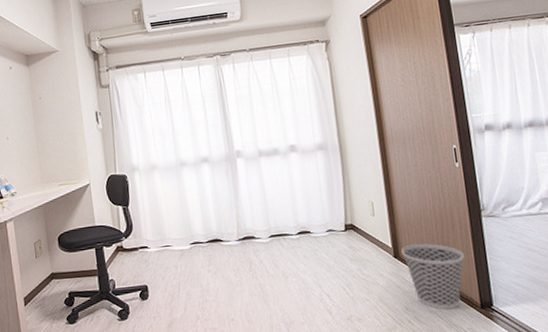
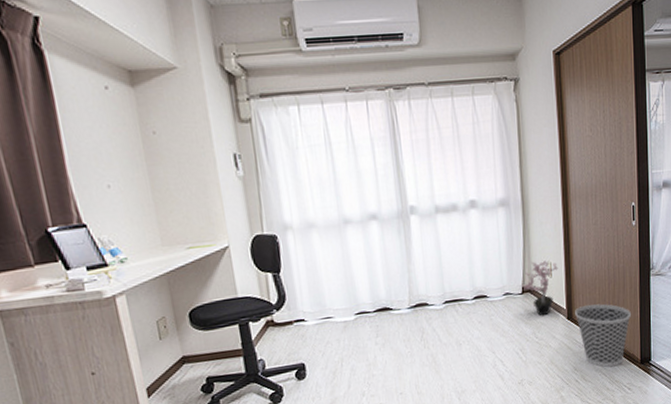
potted plant: none [346,200,381,254] -> present [523,261,558,316]

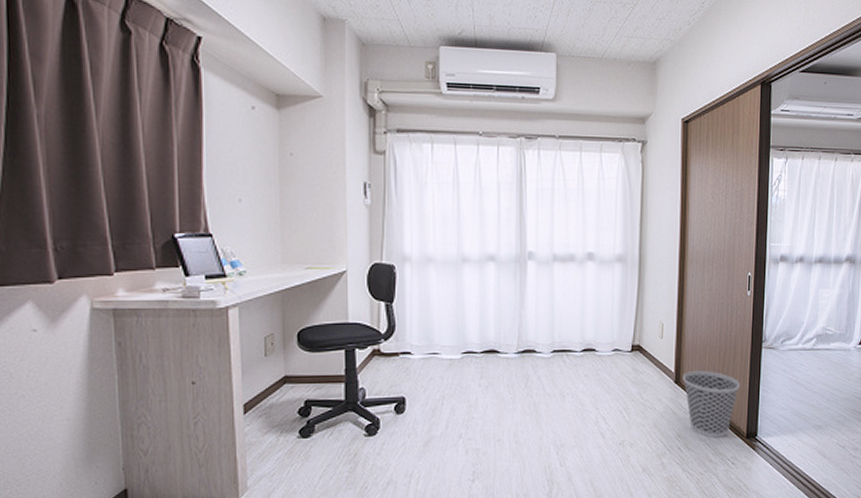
potted plant: present [523,261,558,316] -> none [633,321,670,377]

